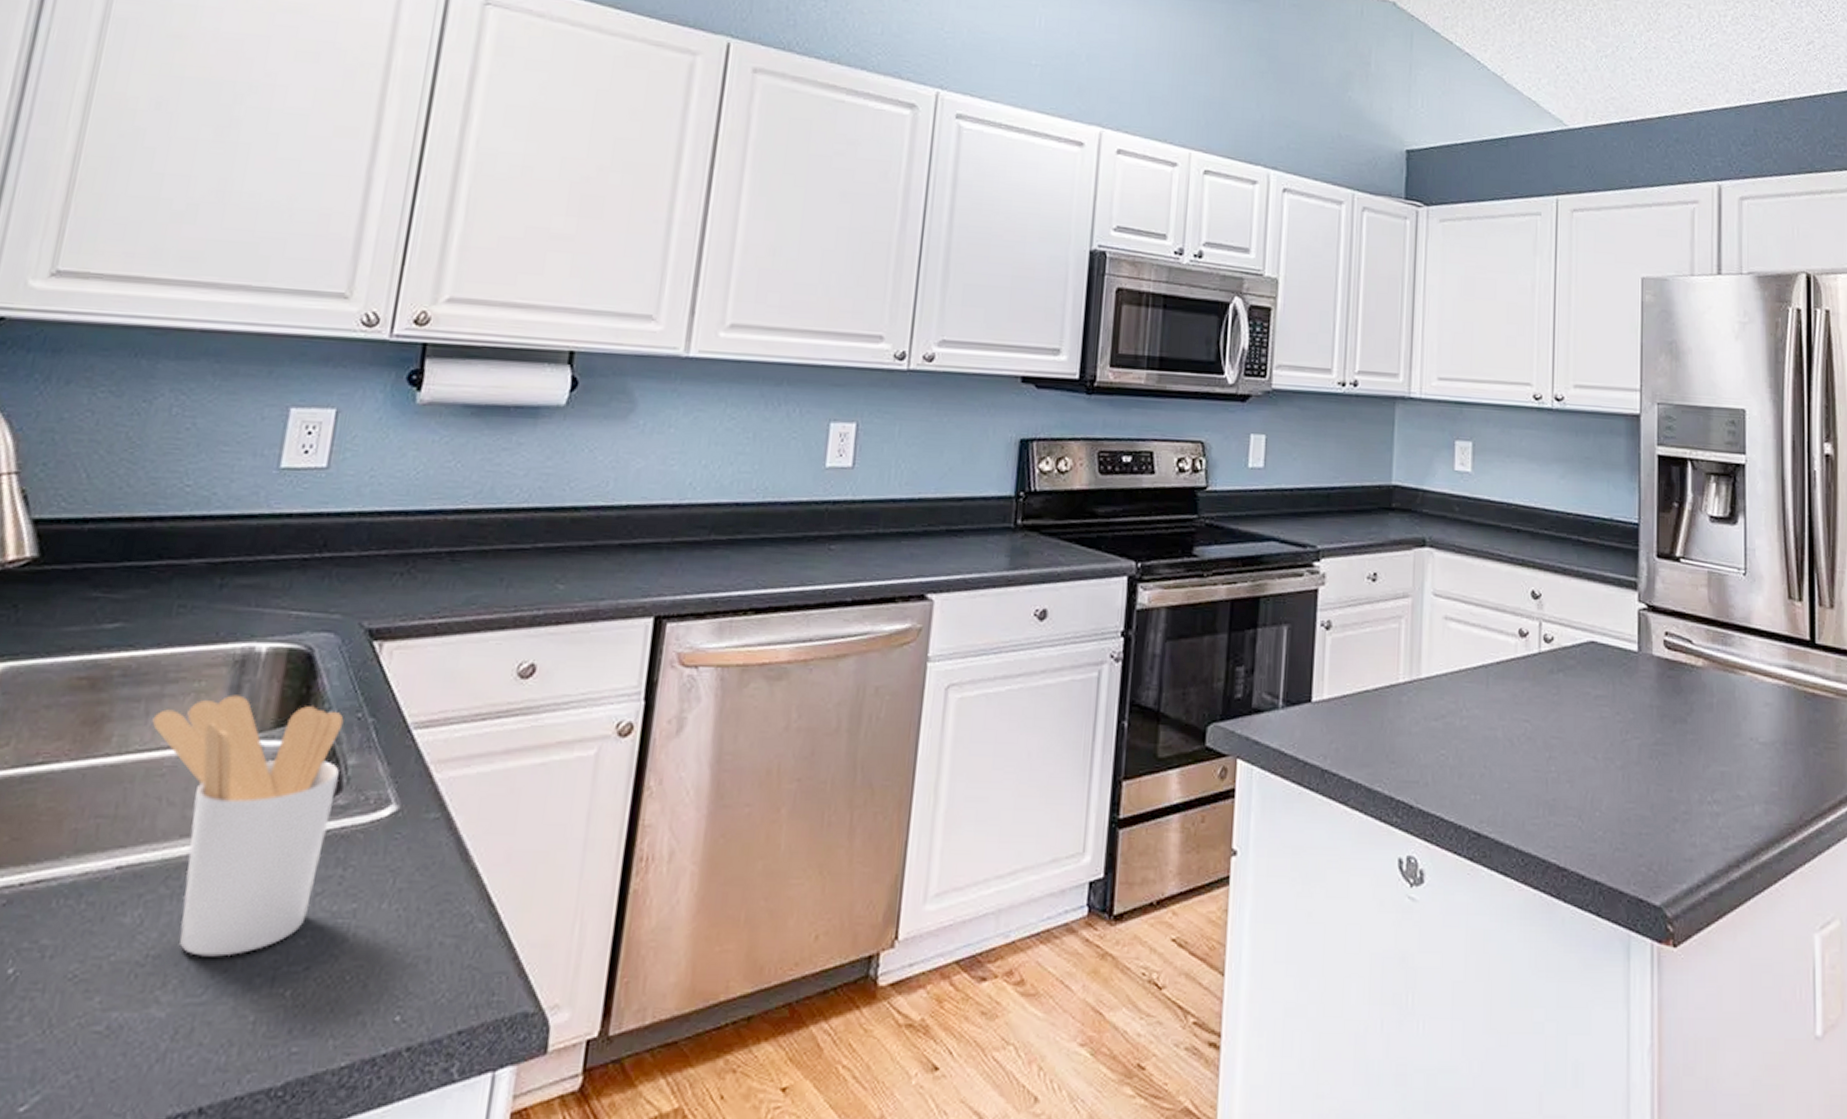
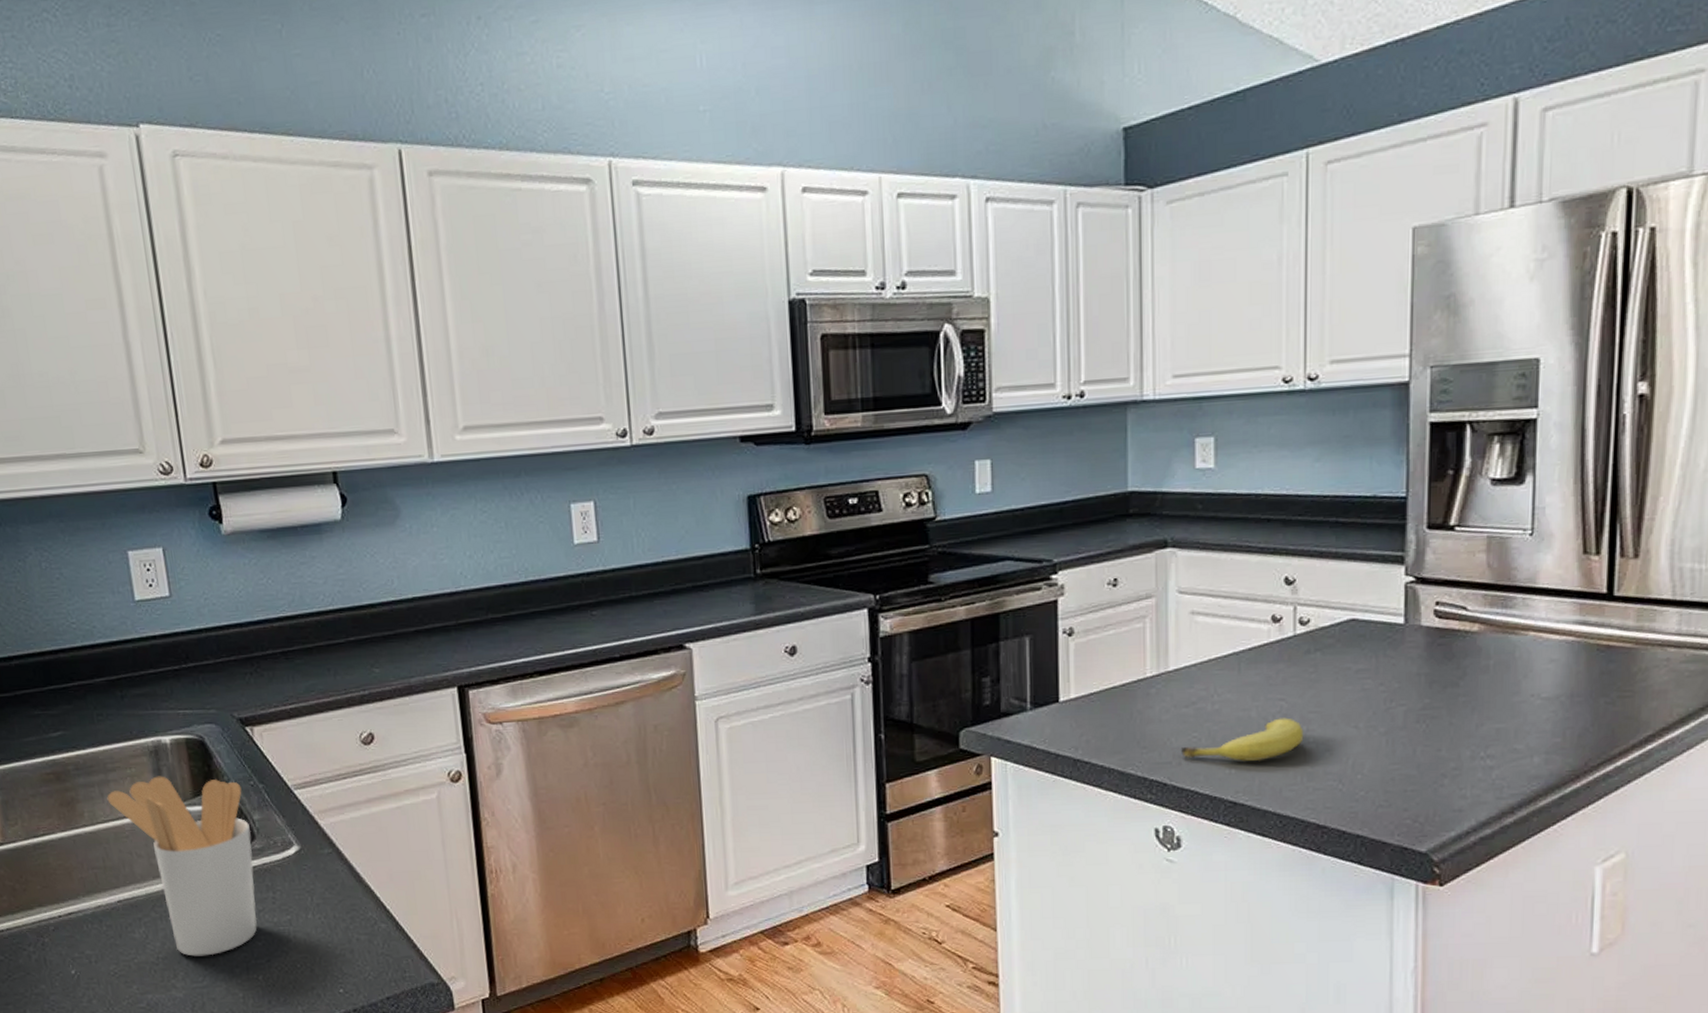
fruit: none [1429,741,1546,787] -> present [1181,718,1304,761]

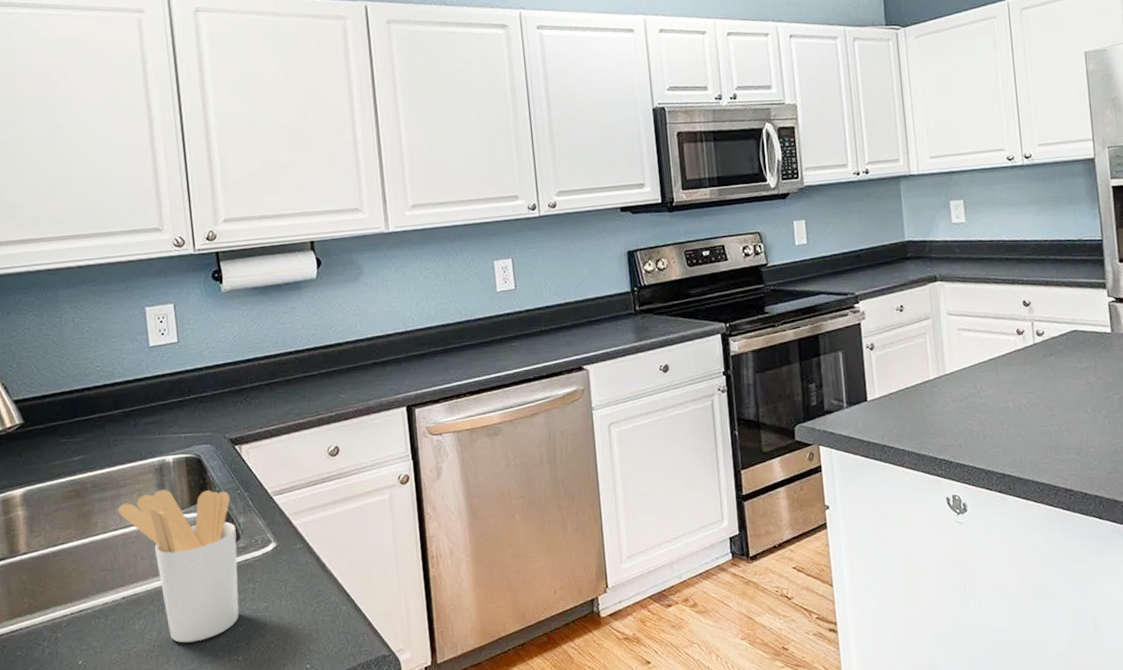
fruit: present [1181,718,1304,761] -> none [960,406,1049,442]

